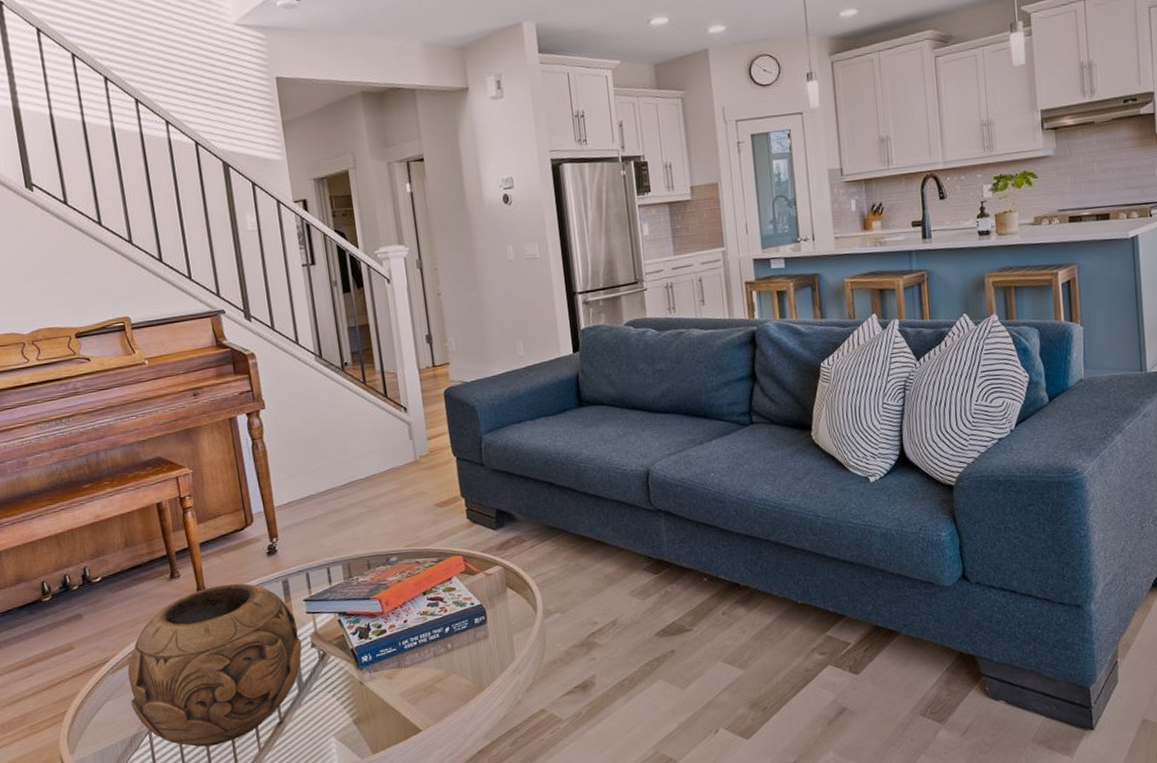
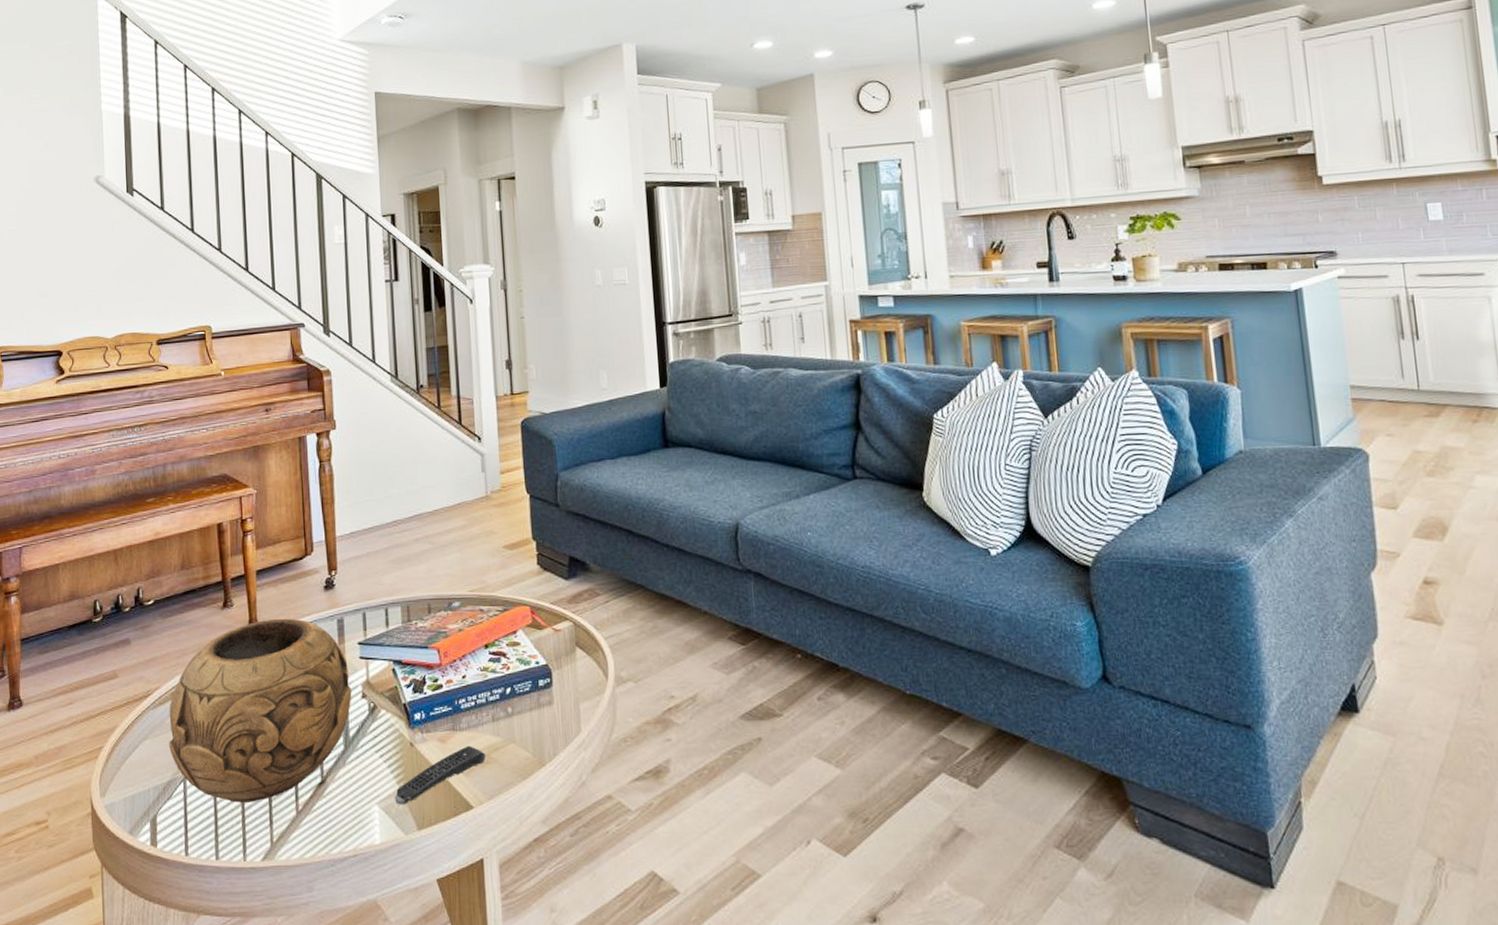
remote control: none [348,679,430,735] -> present [394,745,486,805]

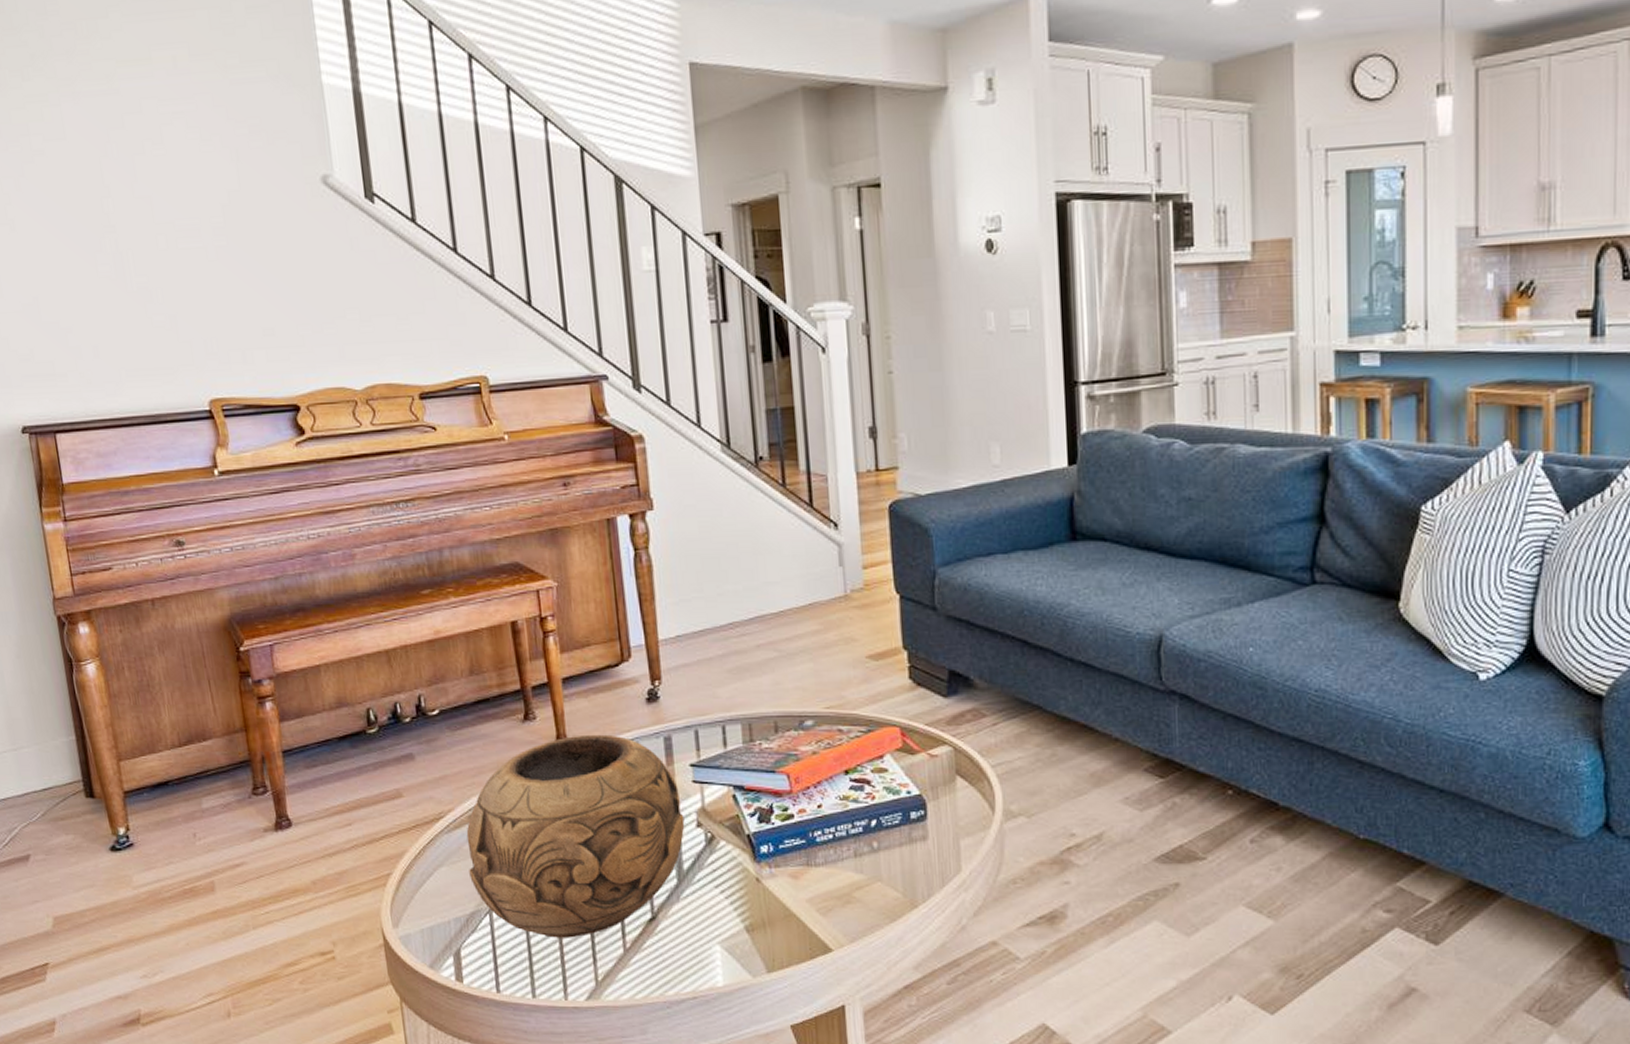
remote control: present [394,745,486,805] -> none [738,883,847,945]

